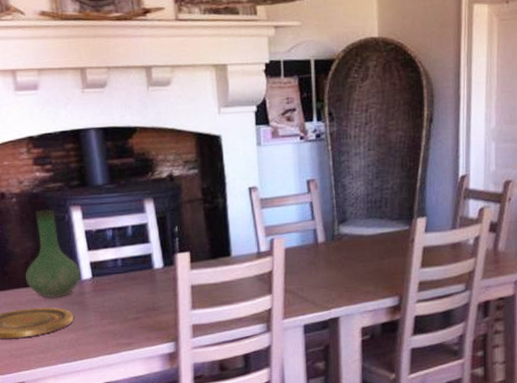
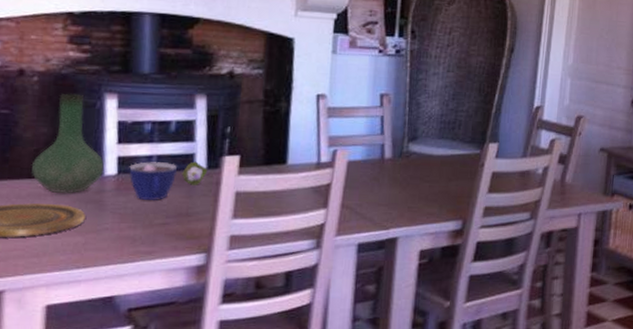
cup: none [100,264,140,299] -> present [129,162,178,201]
flower: none [143,261,165,283] -> present [181,161,208,186]

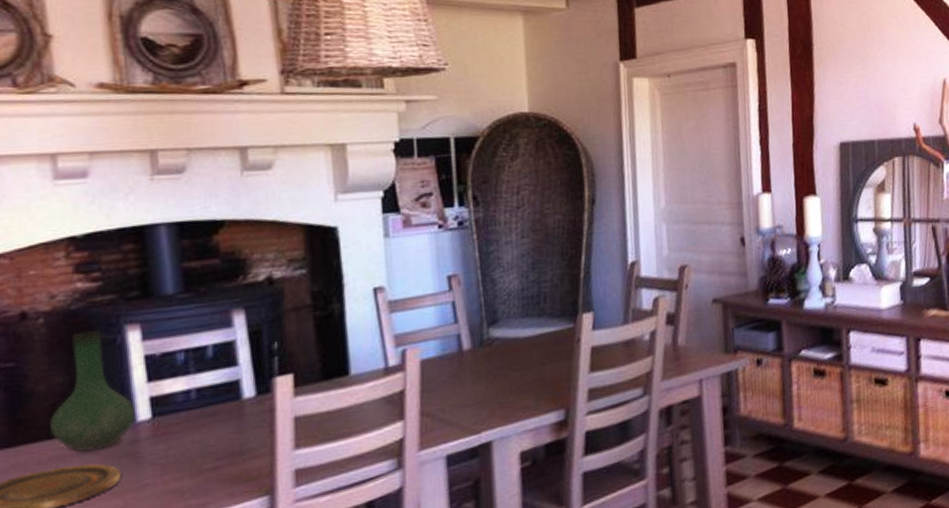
cup: present [129,162,178,201] -> none [165,395,223,444]
flower: present [181,161,208,186] -> none [228,388,258,419]

